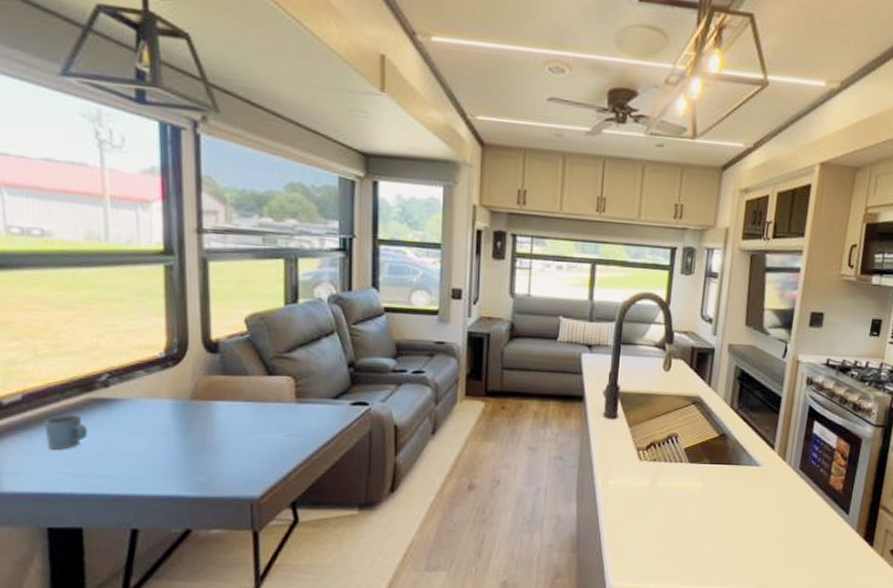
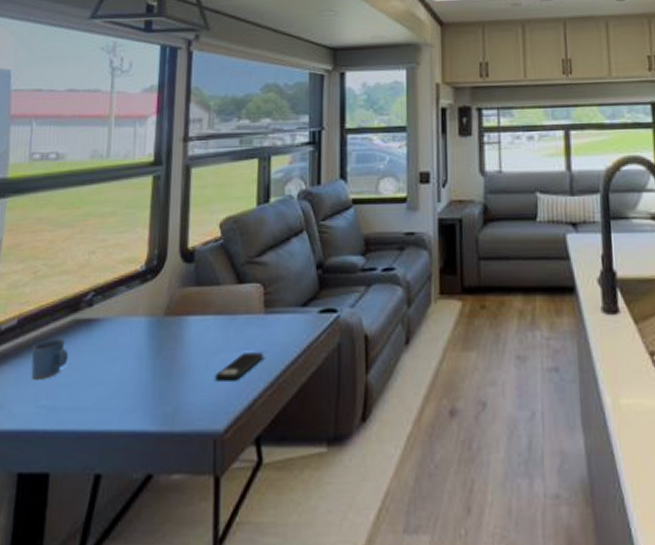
phone: none [247,434,296,458] -> present [214,351,264,381]

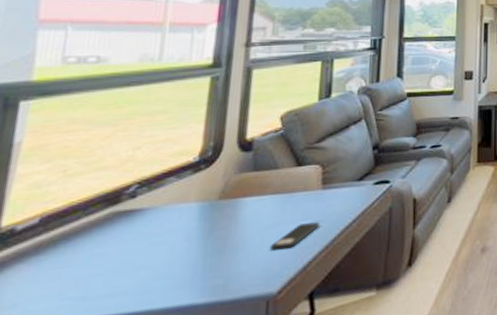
mug: present [31,339,69,379] -> none [55,231,105,274]

